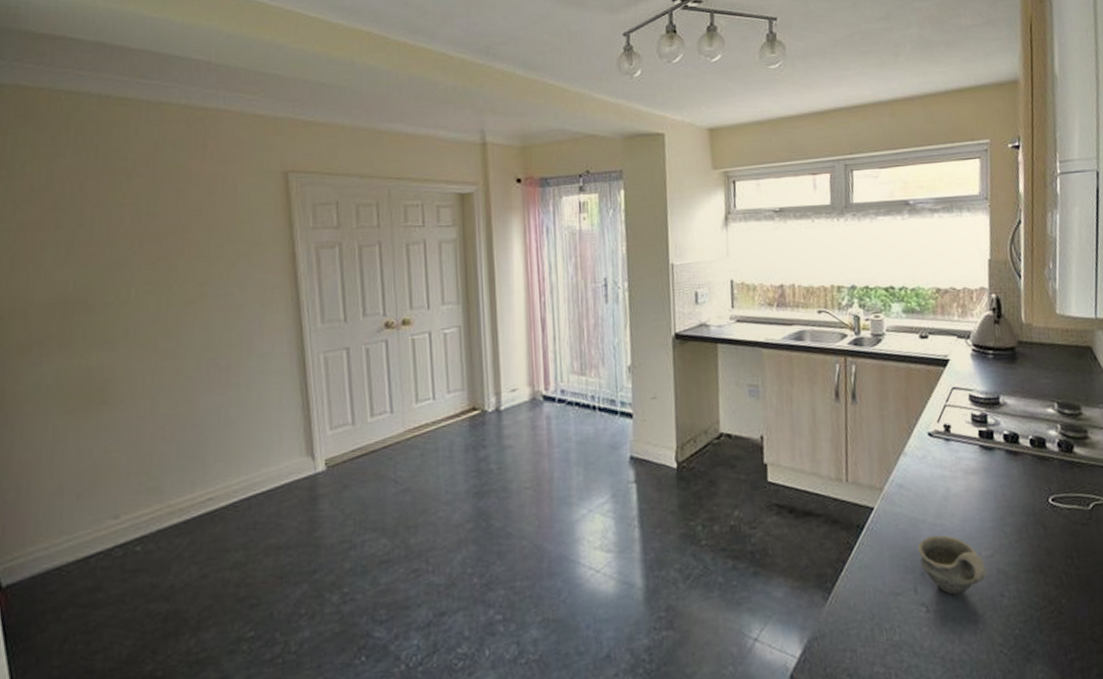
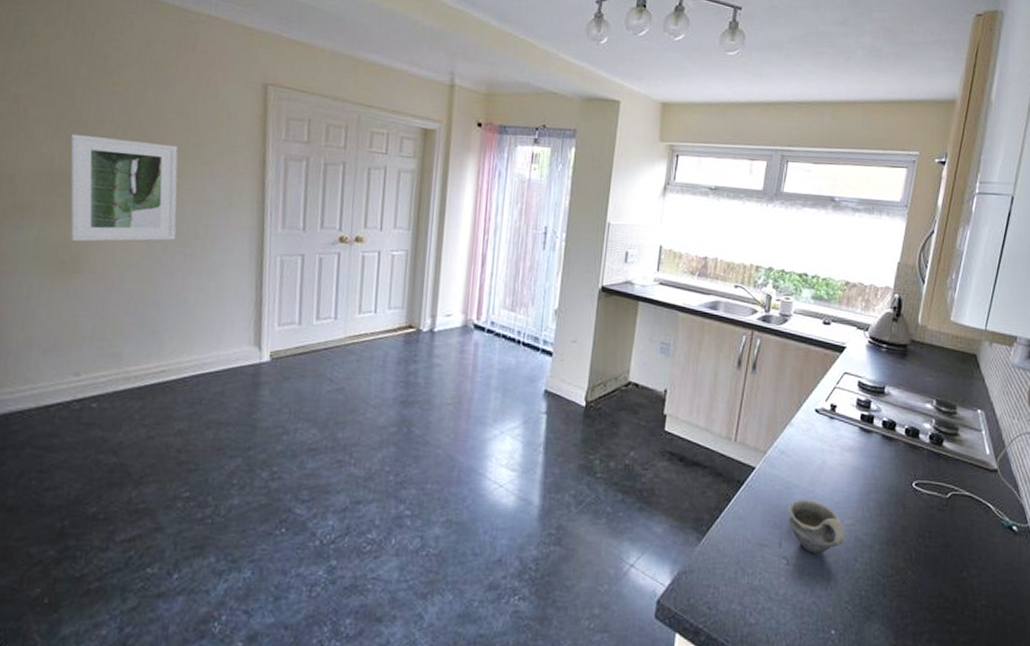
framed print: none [83,251,208,372] -> present [70,133,178,242]

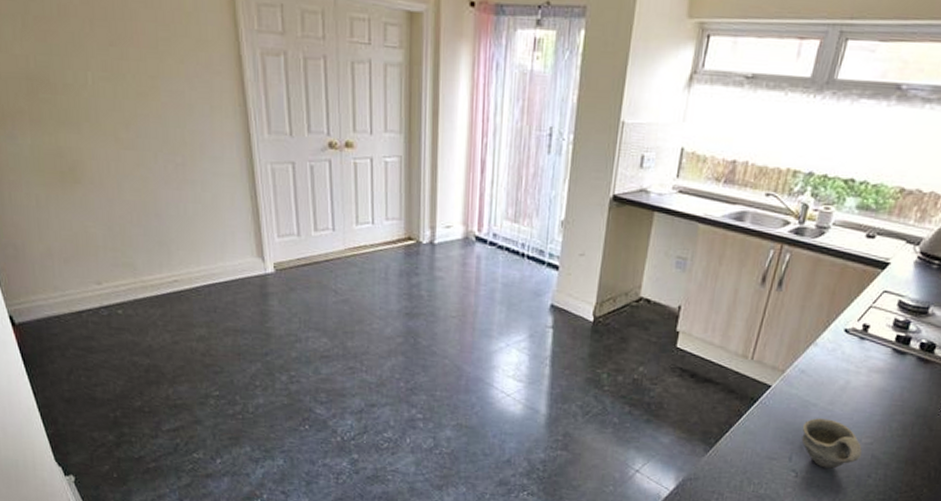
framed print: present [70,133,178,242] -> none [39,31,165,151]

